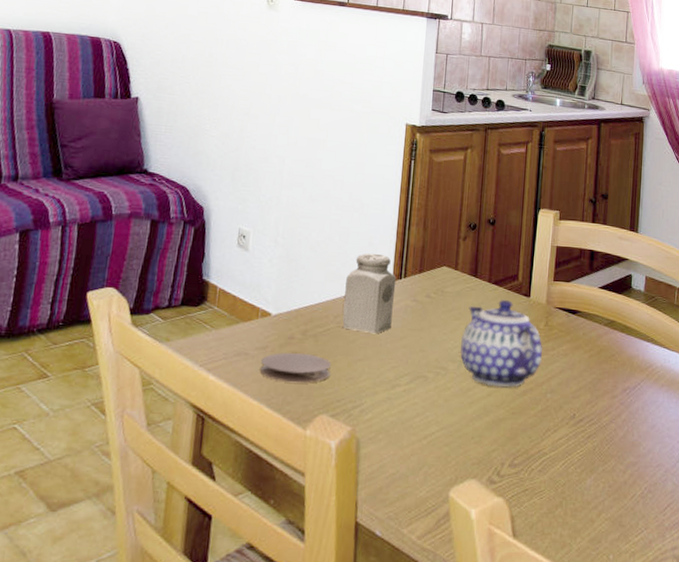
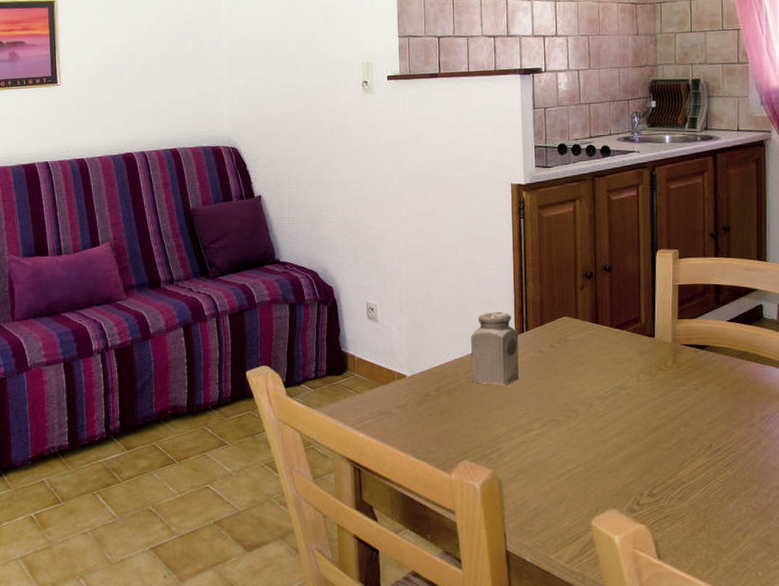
coaster: present [261,352,332,383] -> none [403,408,468,435]
teapot: present [459,299,542,388] -> none [588,341,672,425]

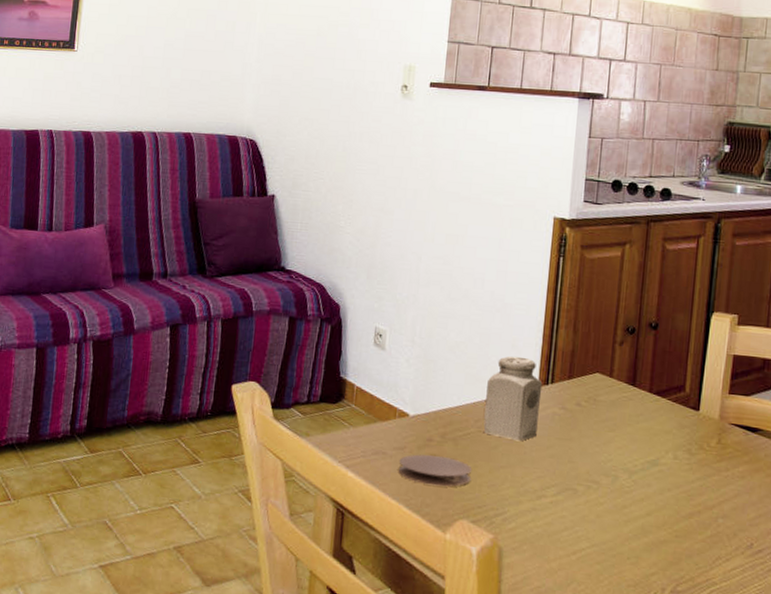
coaster: none [403,408,468,435] -> present [399,454,473,487]

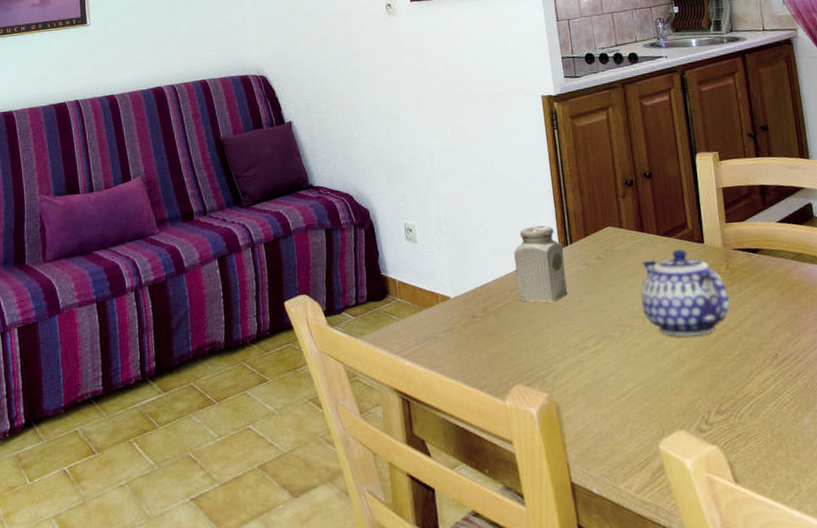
coaster: present [399,454,473,487] -> none [450,329,518,359]
teapot: none [614,411,713,510] -> present [640,249,730,338]

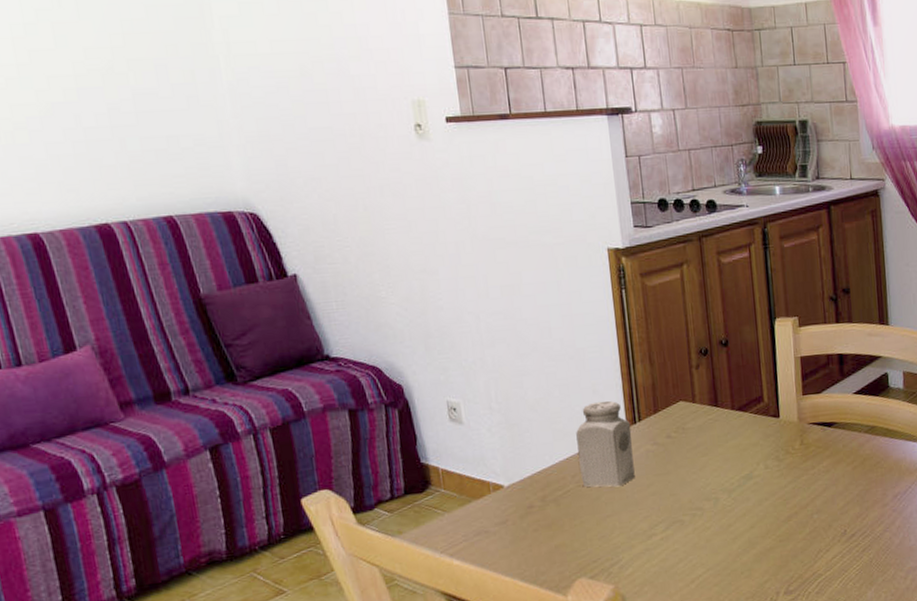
teapot: present [640,249,730,338] -> none [712,424,802,519]

